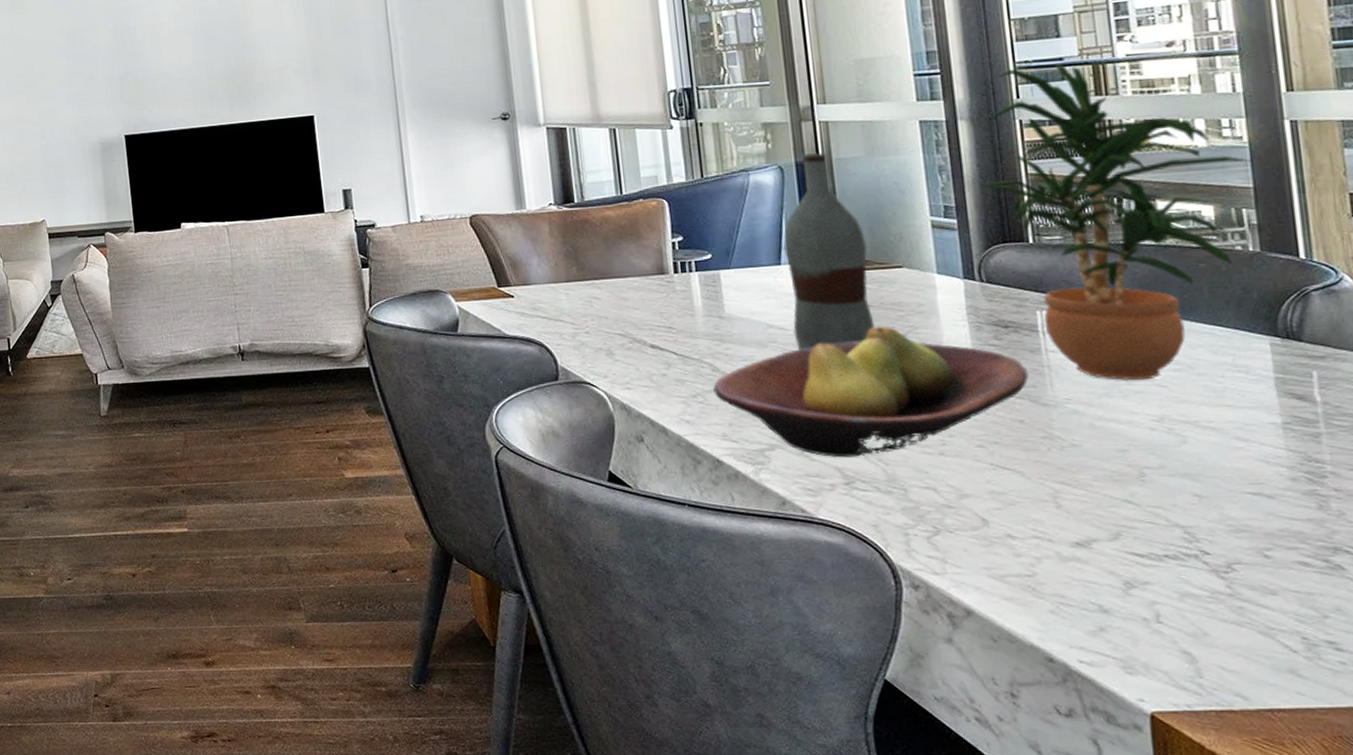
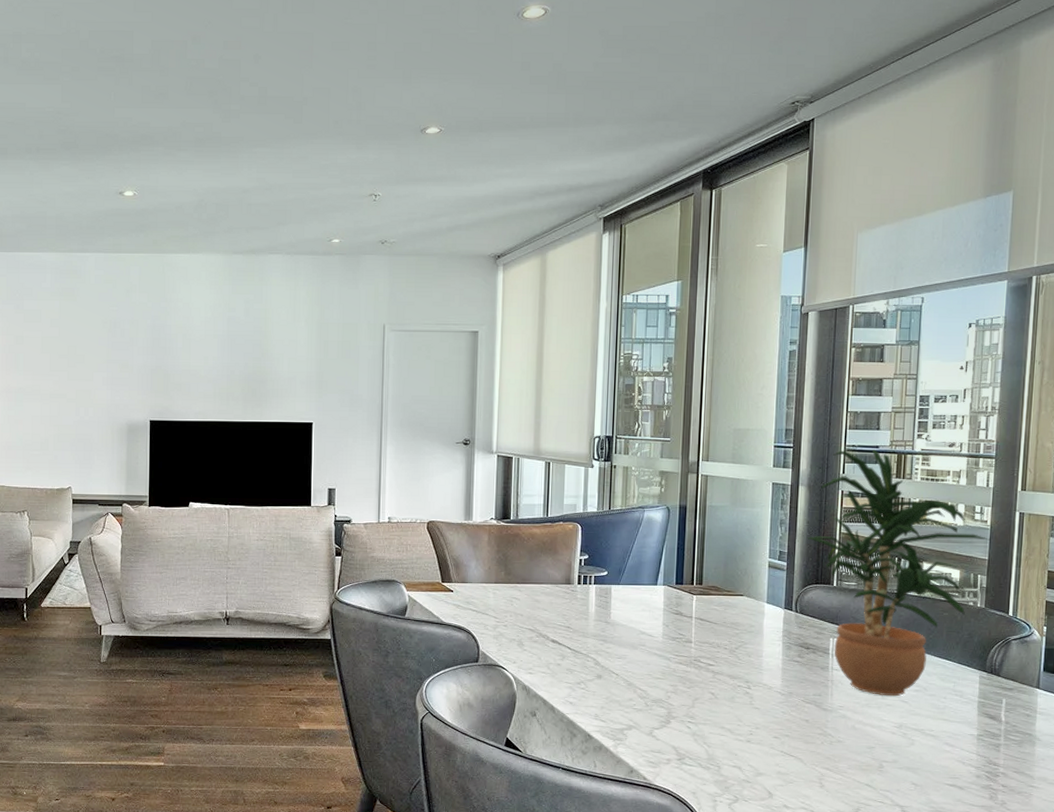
fruit bowl: present [713,325,1029,458] -> none [593,639,818,740]
bottle: present [783,153,875,350] -> none [658,500,721,654]

